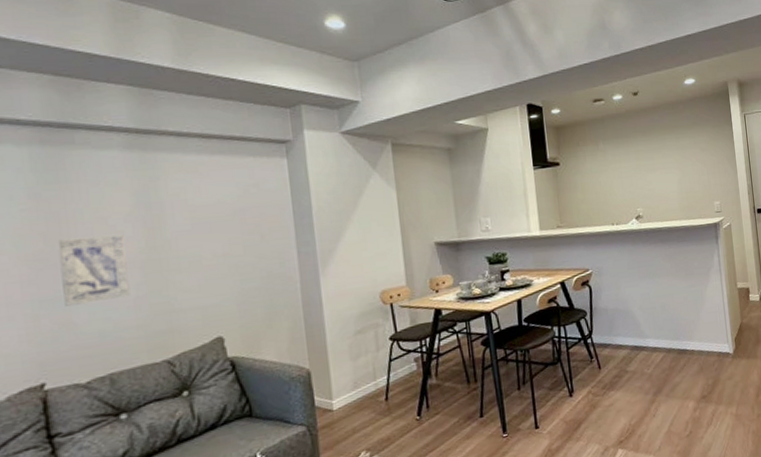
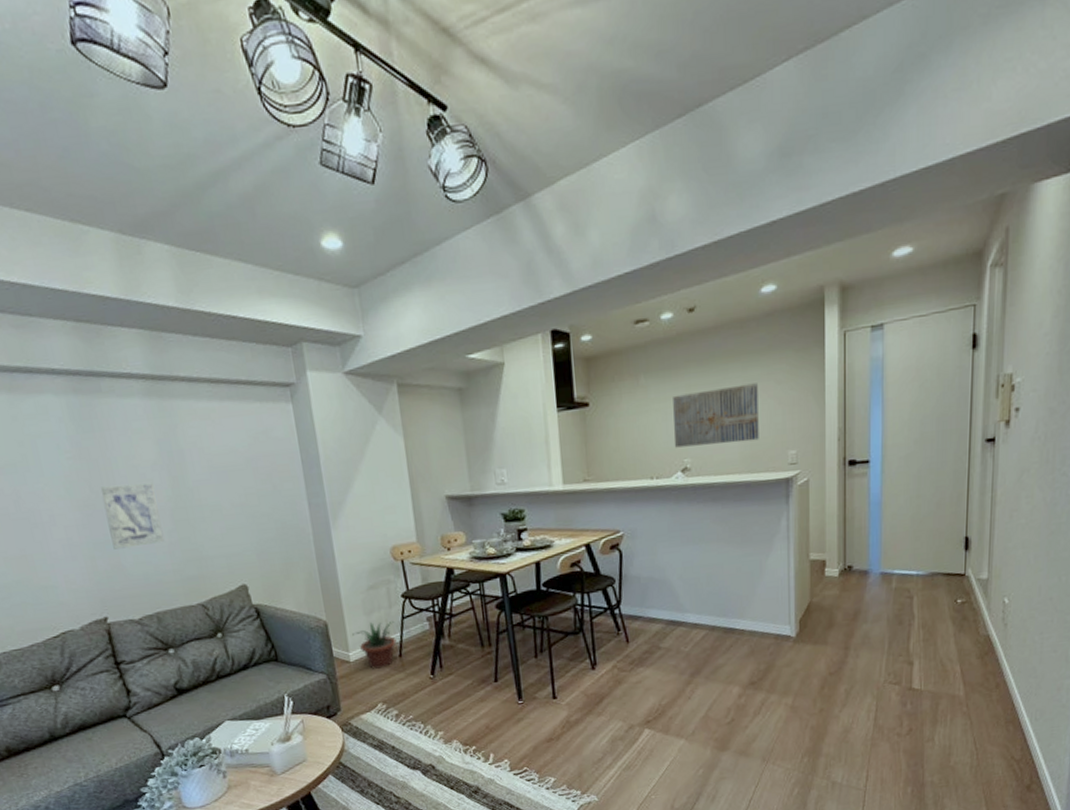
potted plant: none [337,365,383,416] -> present [352,621,397,669]
wall art: none [626,150,692,200] -> present [673,383,759,448]

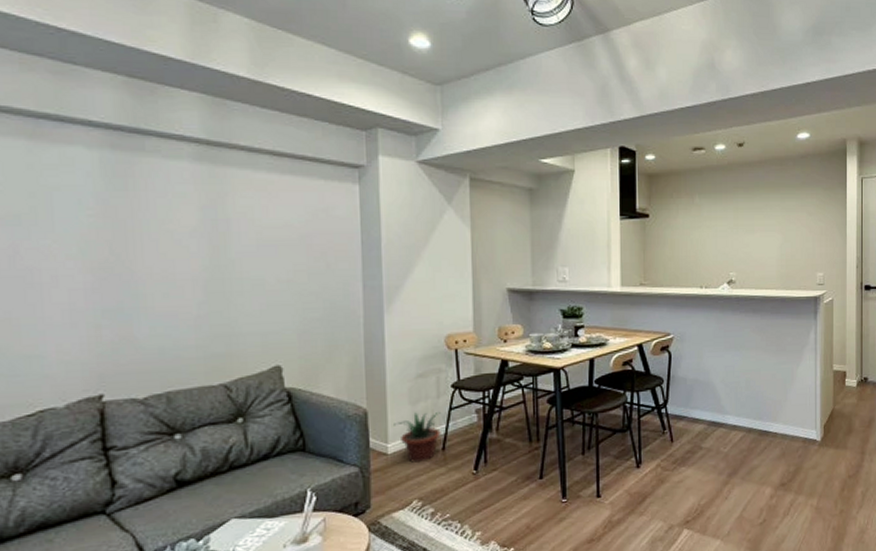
wall art: present [101,483,165,549] -> none [123,249,191,319]
wall art: present [673,383,759,448] -> none [722,212,793,262]

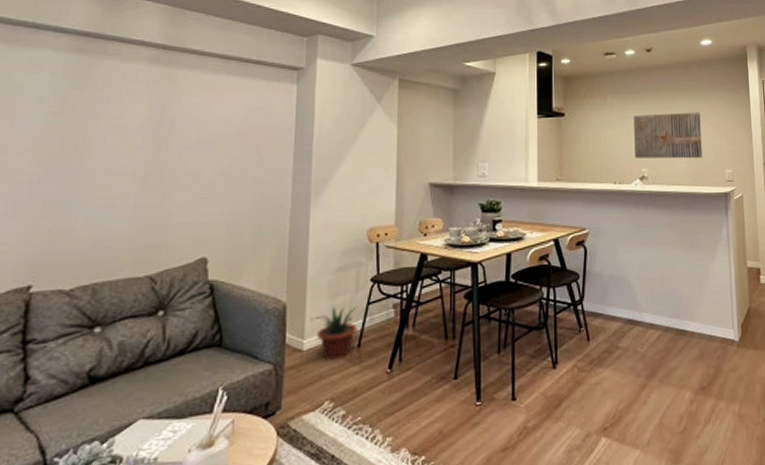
wall art: none [722,212,793,262] -> present [634,112,702,159]

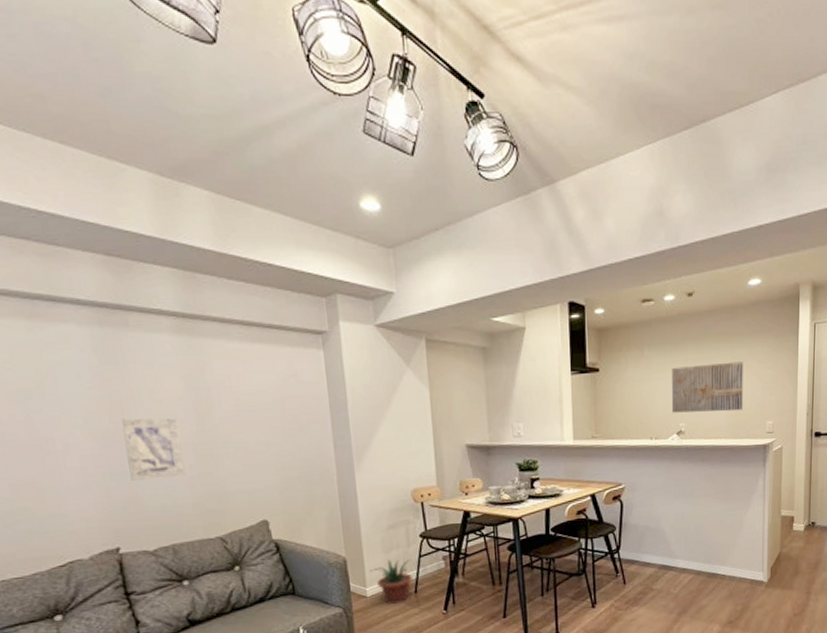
wall art: none [66,143,133,210] -> present [122,417,186,481]

